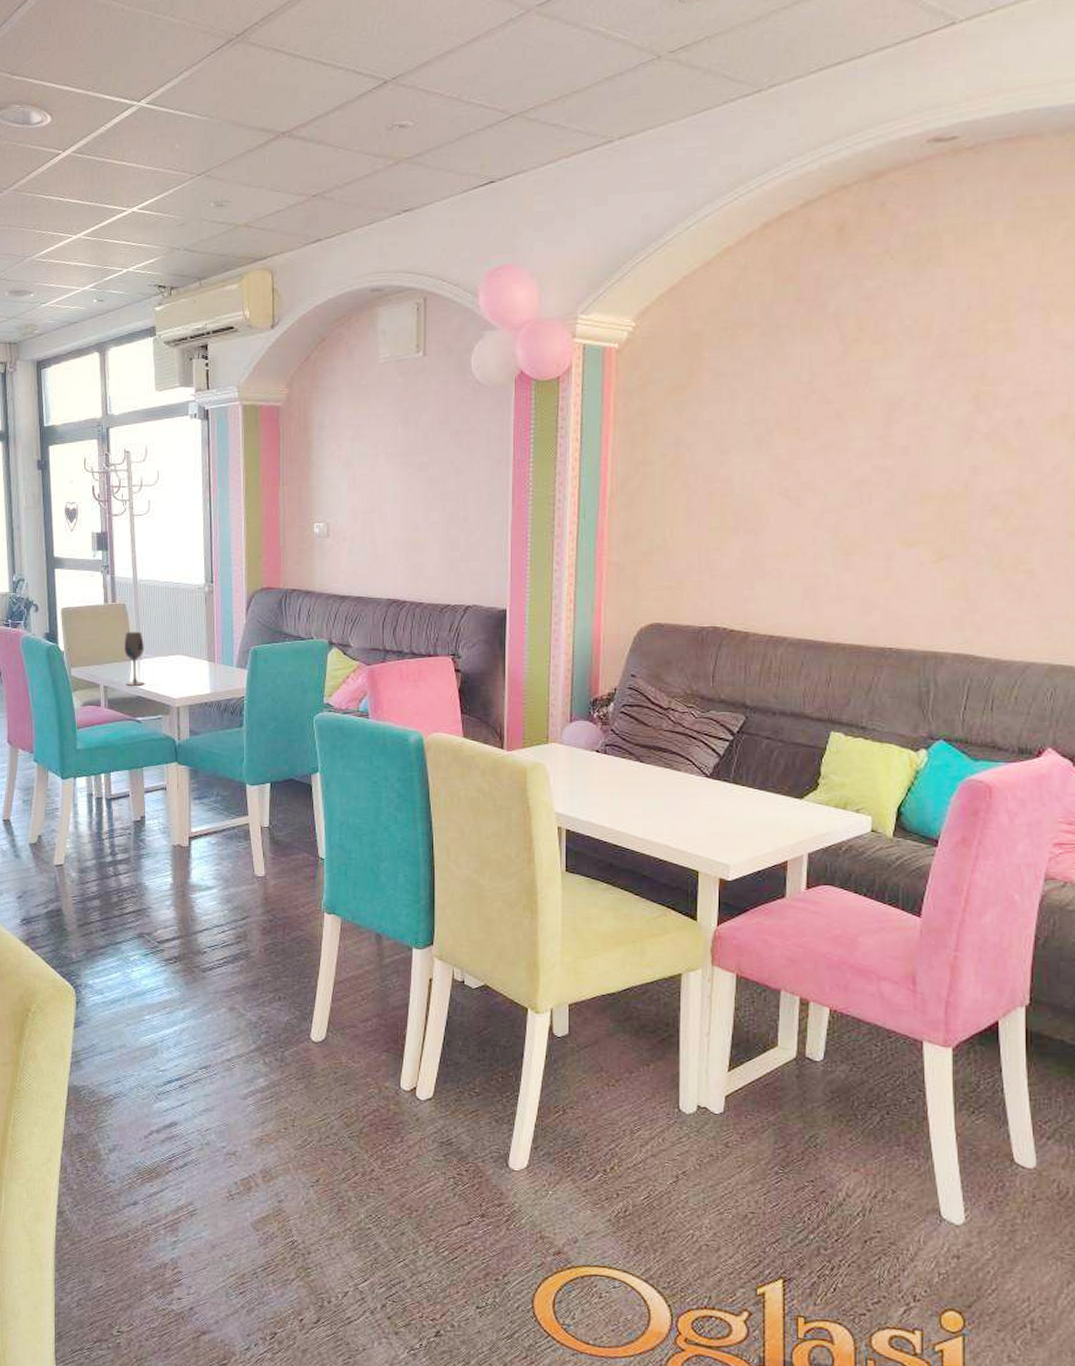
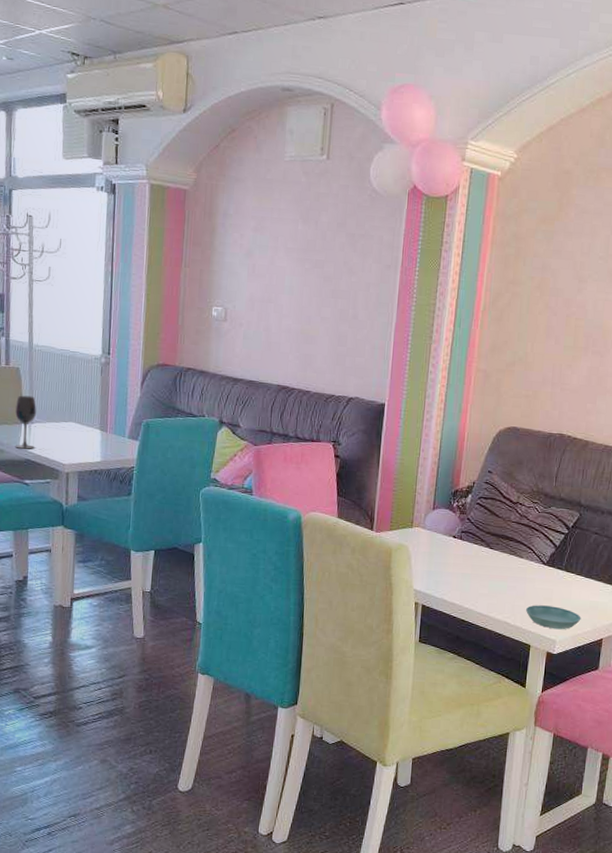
saucer: none [690,824,758,852] -> present [526,605,581,630]

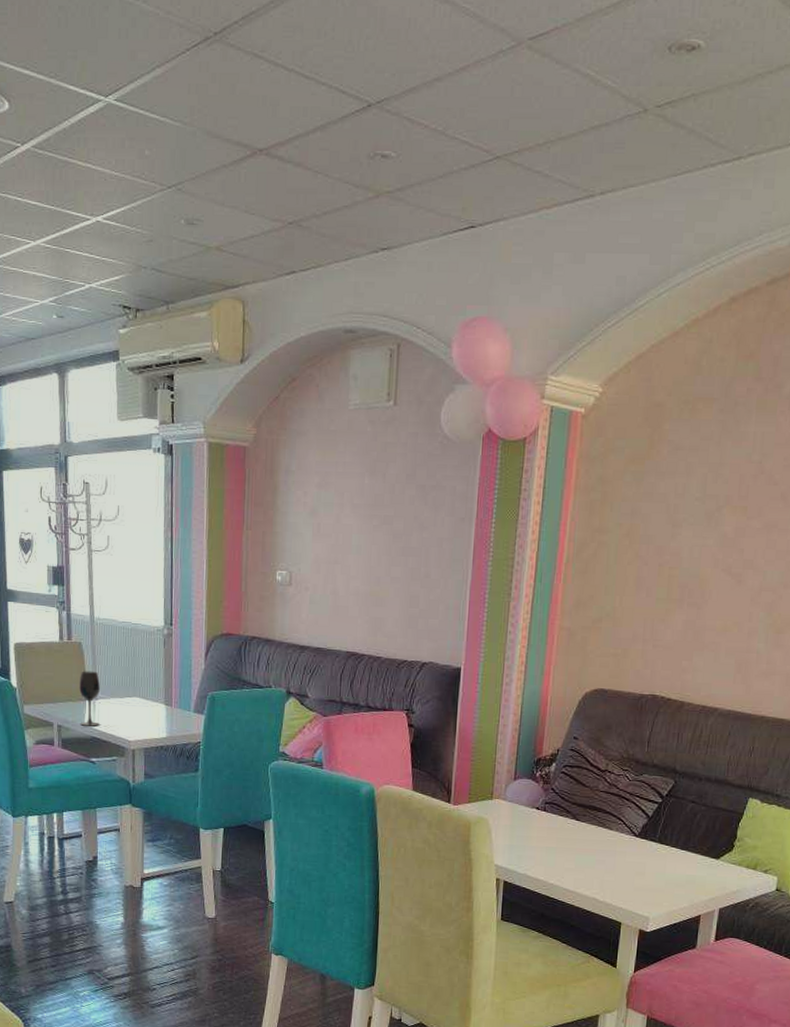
saucer: present [526,605,581,630] -> none [616,880,677,906]

